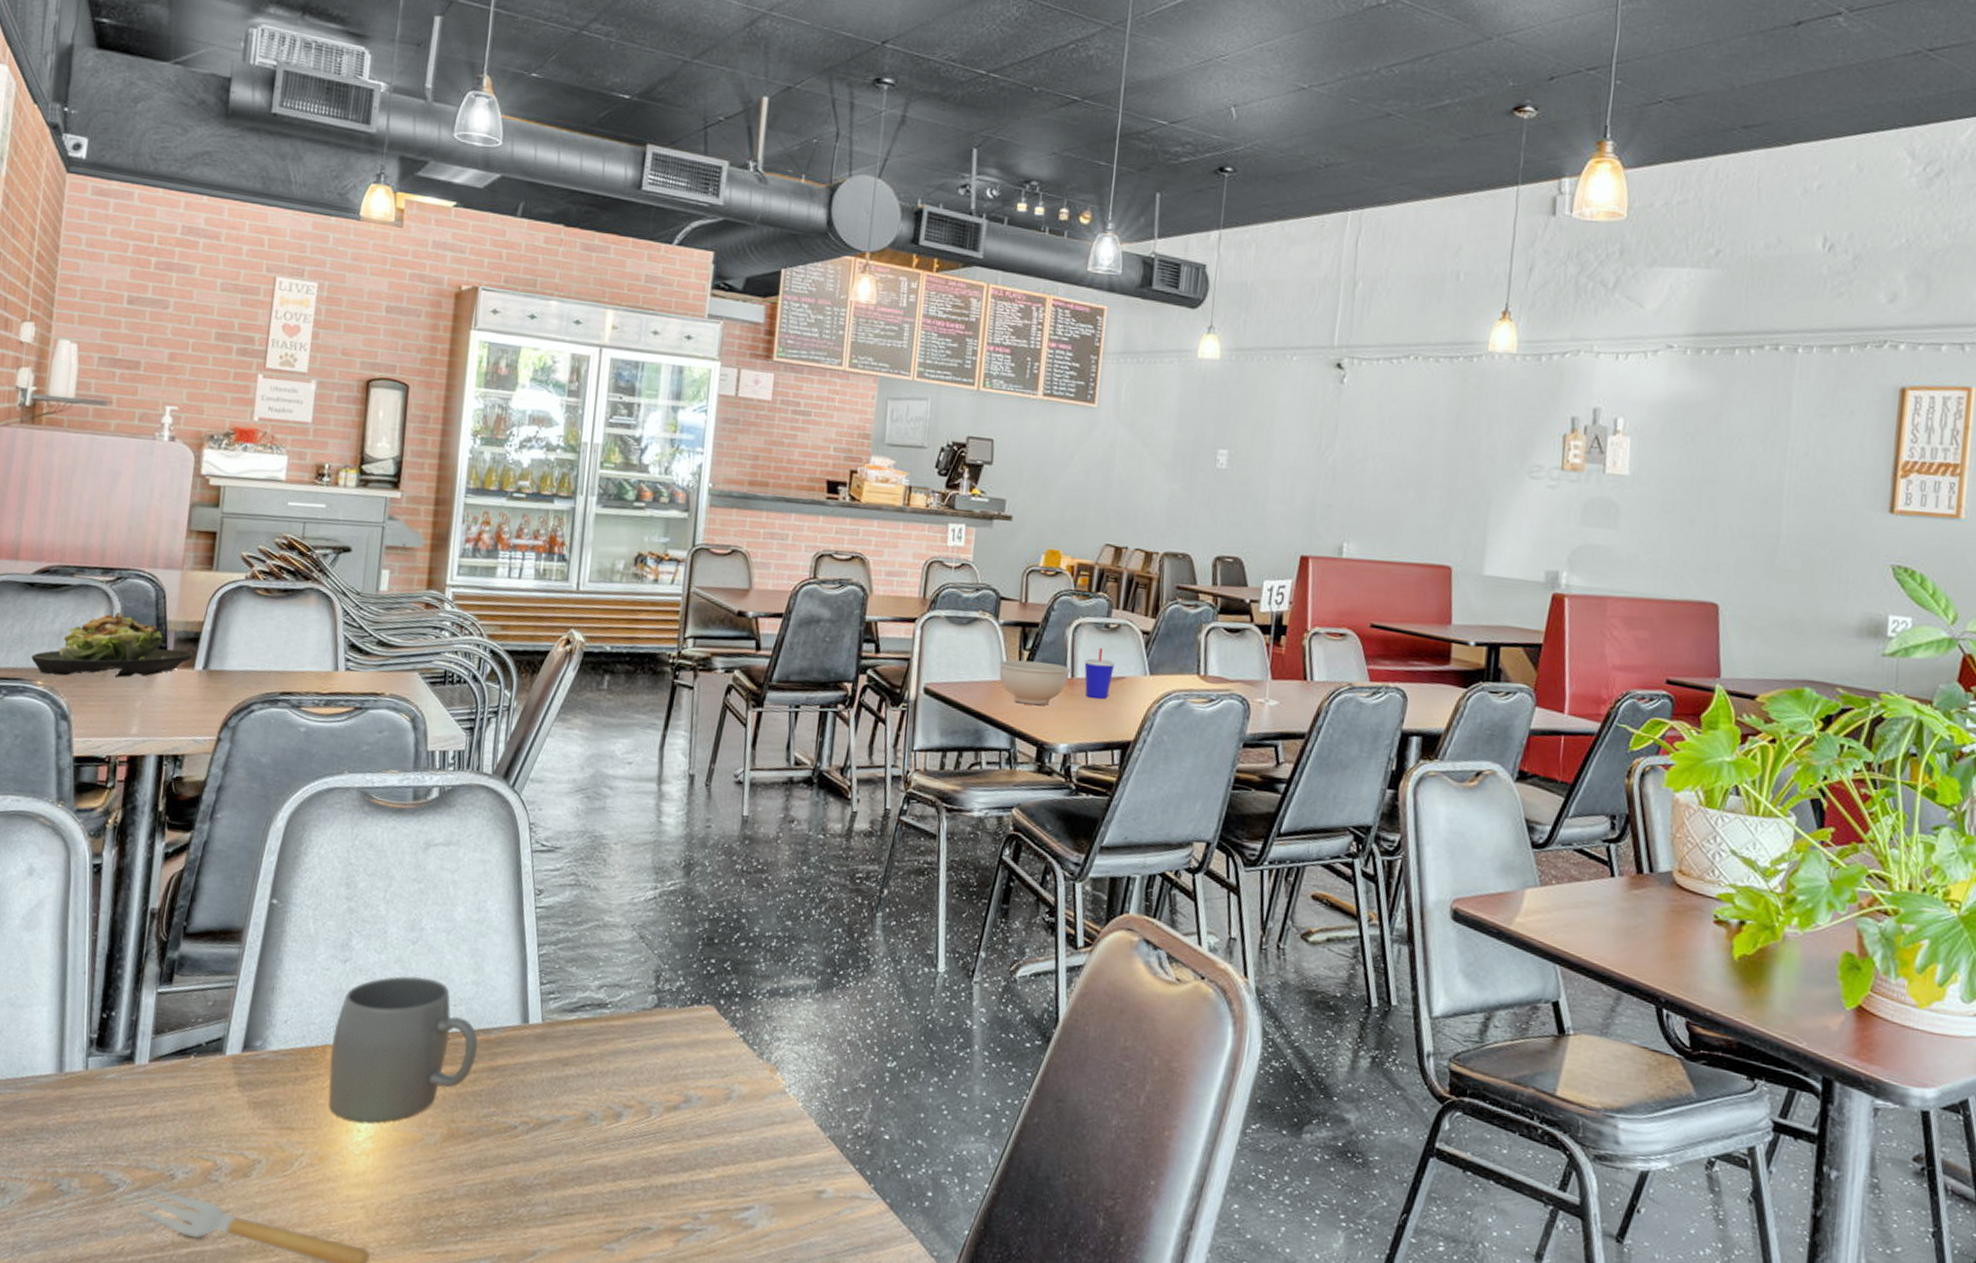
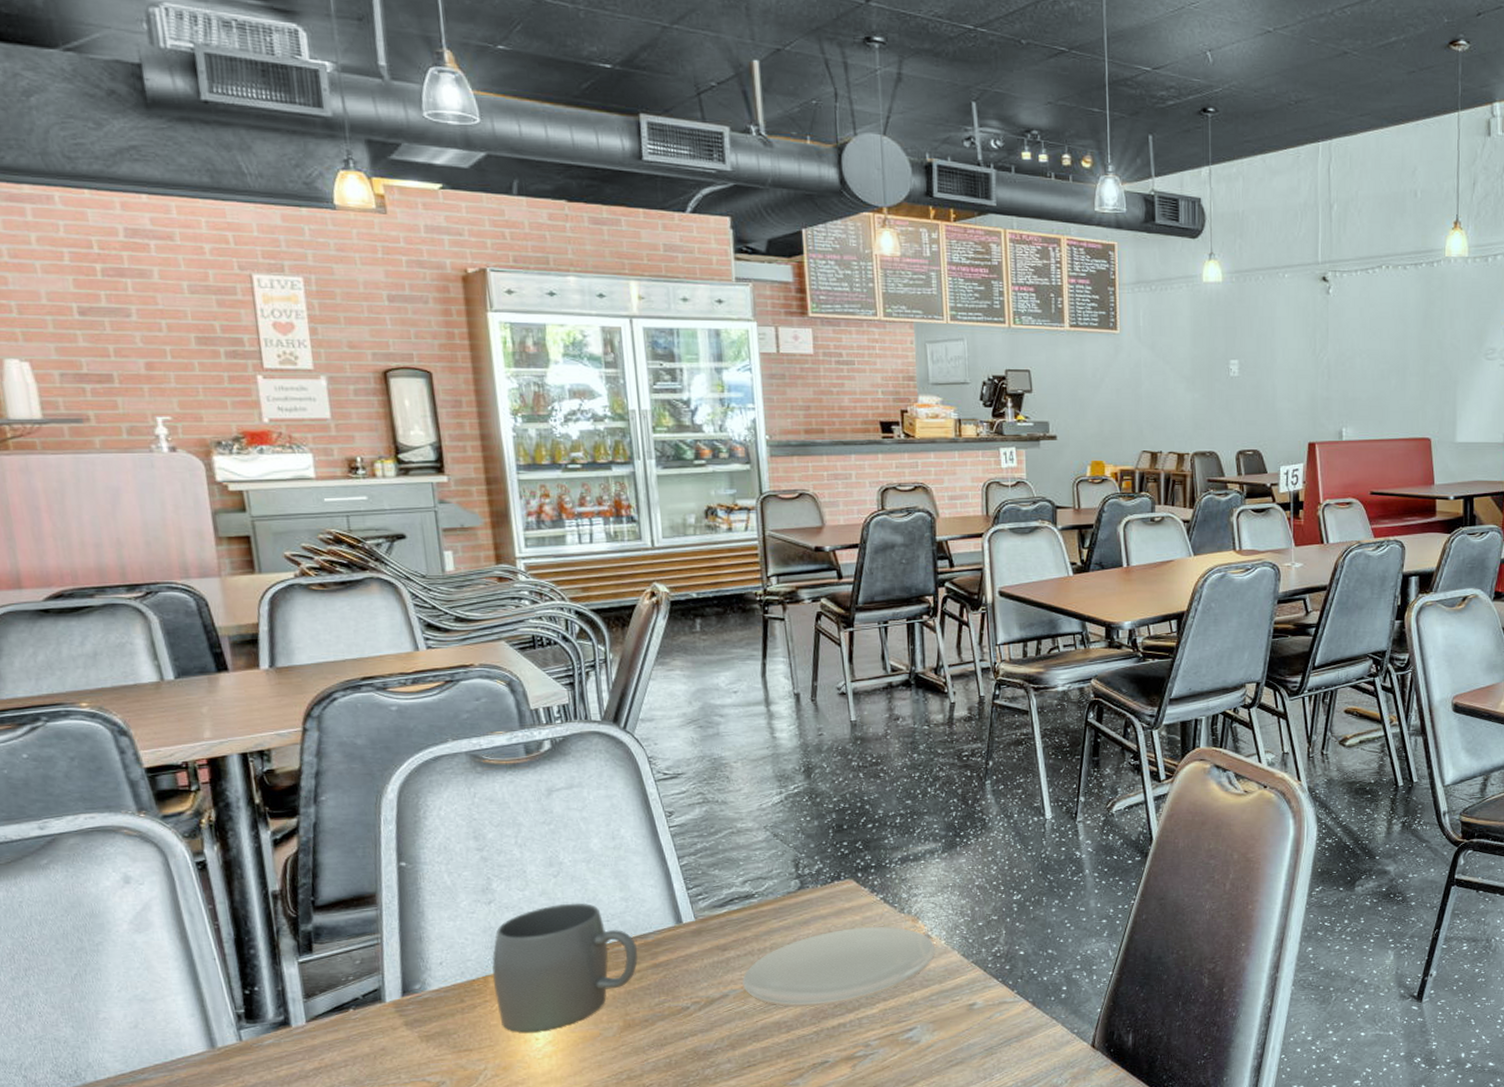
salad: present [31,612,194,678] -> none [67,626,256,695]
plate: none [576,1065,791,1158] -> present [742,926,936,1008]
soup bowl: present [998,660,1070,706] -> none [1062,557,1125,593]
beverage cup: present [1084,647,1114,700] -> none [1137,538,1163,582]

